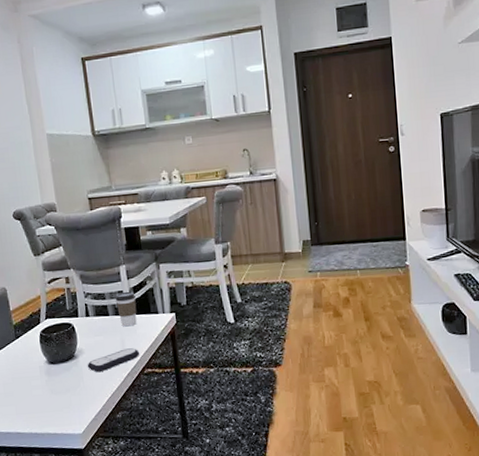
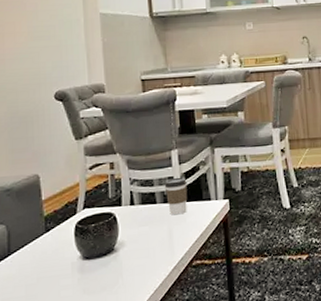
remote control: present [87,348,140,373] -> none [128,238,189,267]

